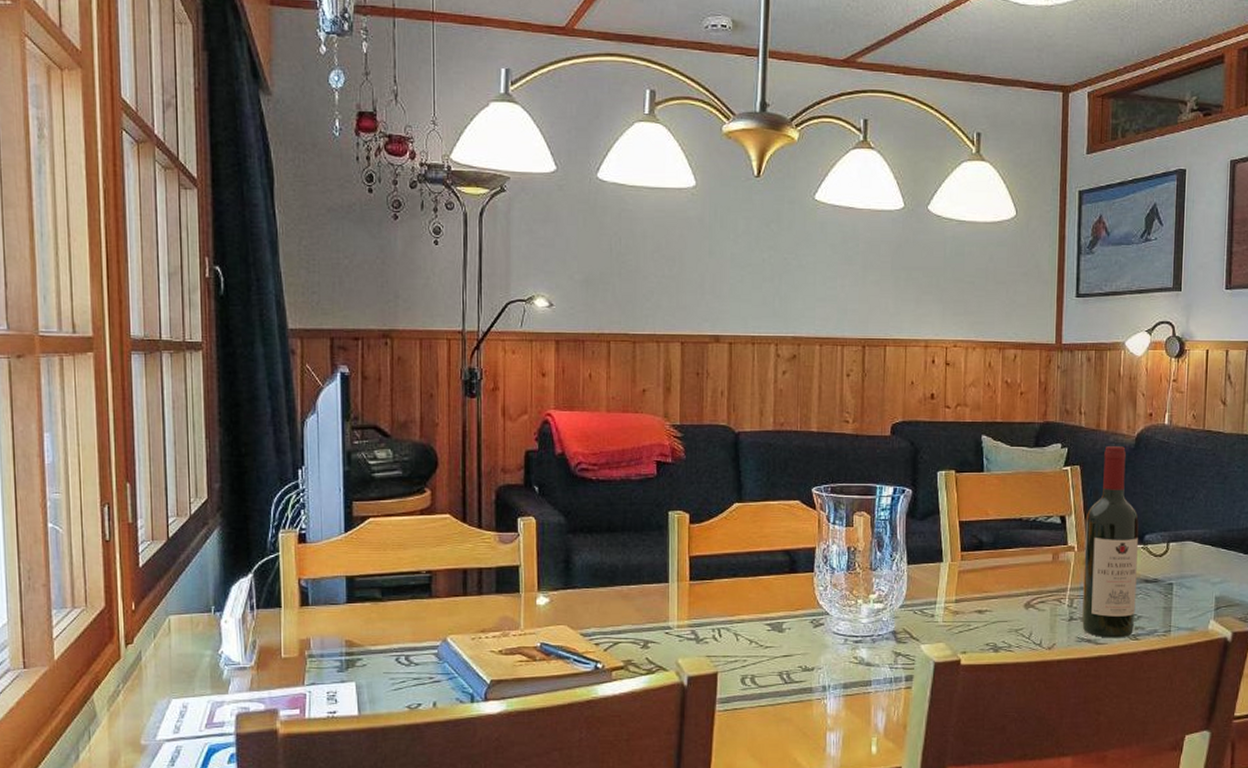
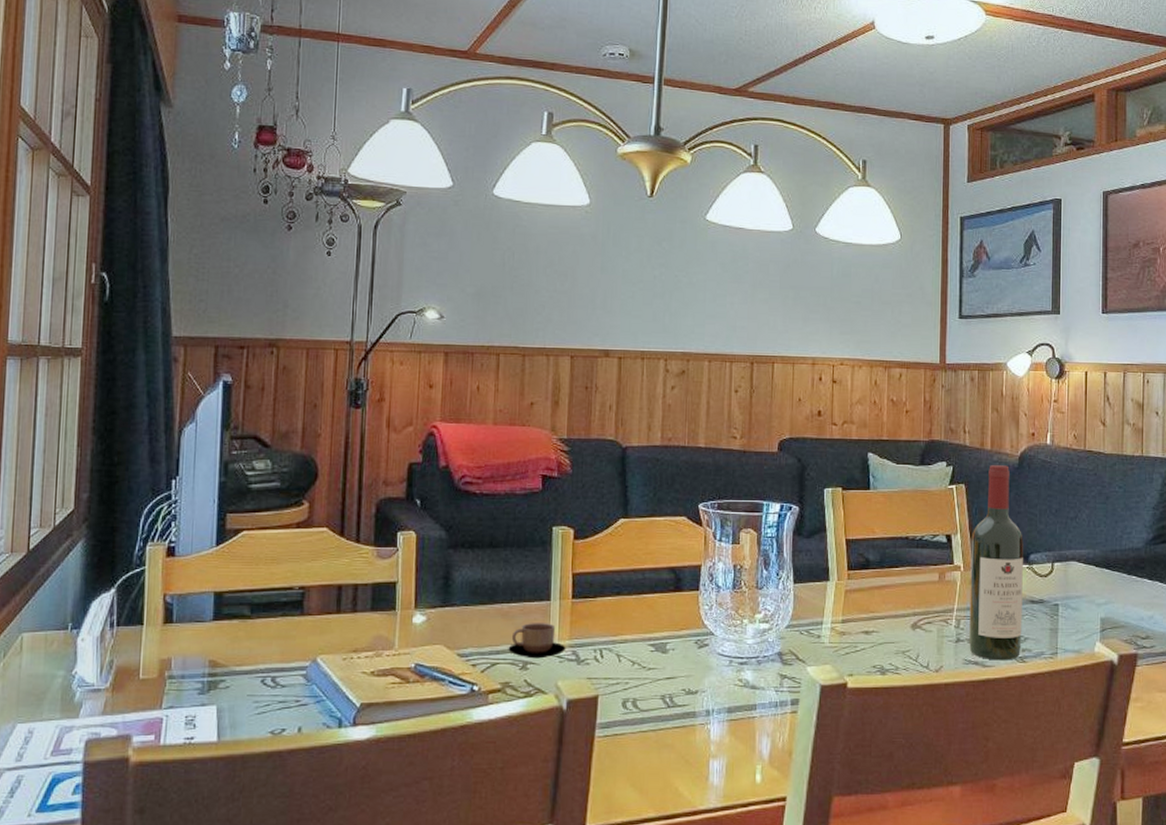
cup: none [629,604,685,638] -> present [508,623,566,659]

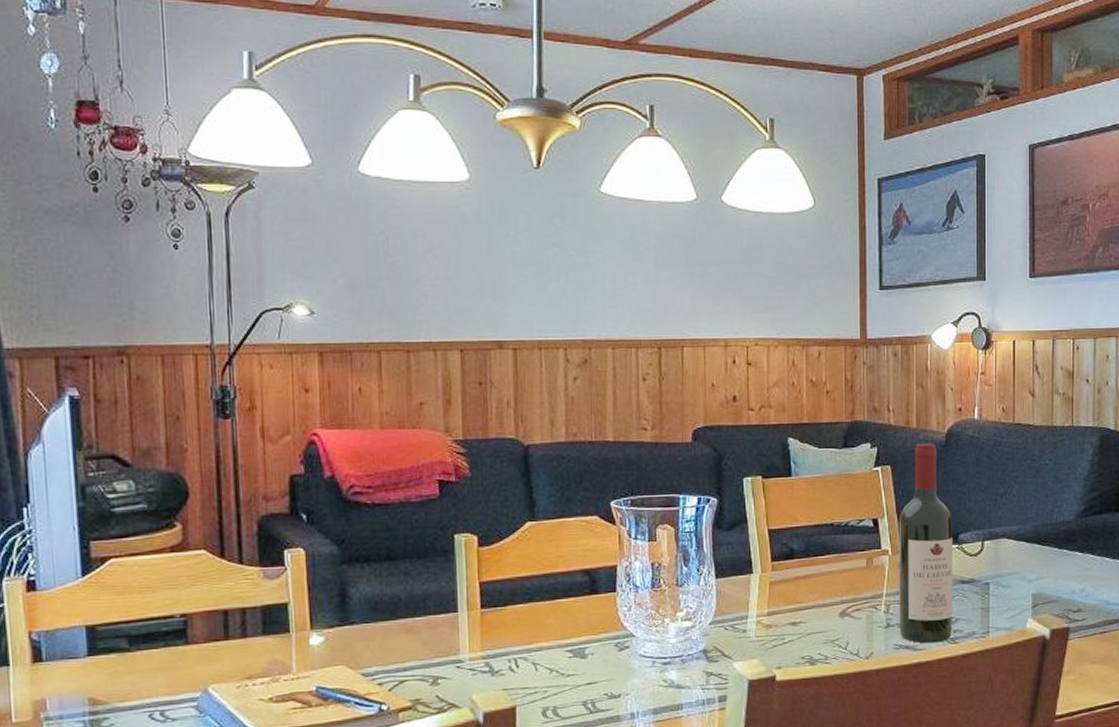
cup: present [508,623,566,659] -> none [416,635,478,673]

